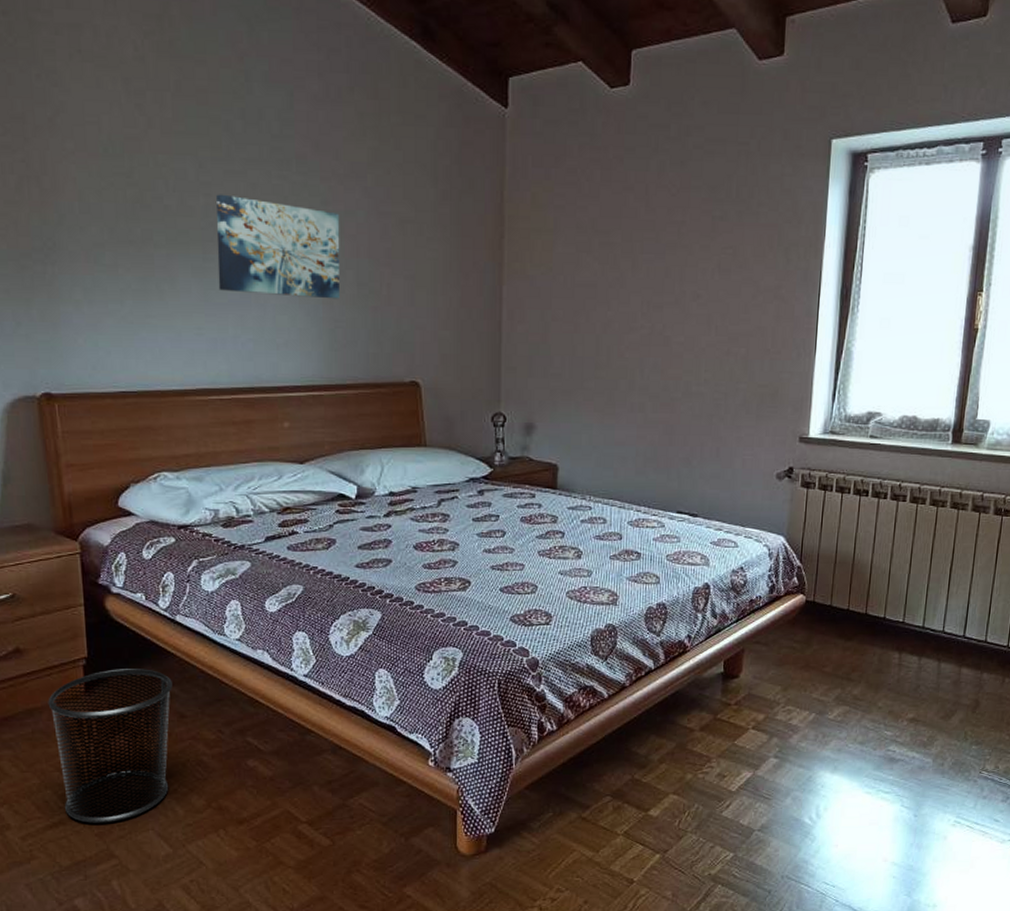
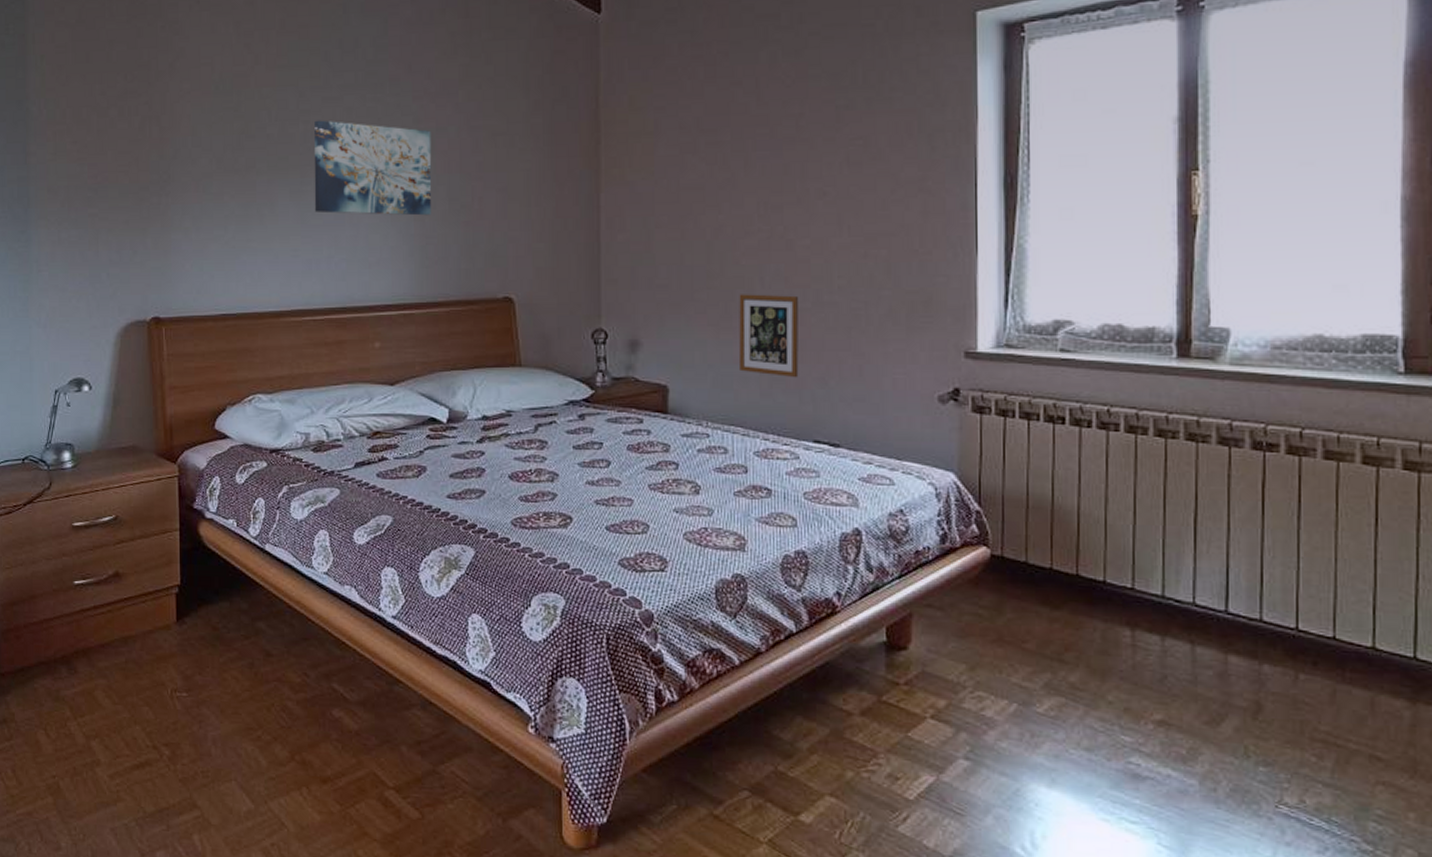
waste bin: present [48,669,172,823] -> none [141,599,260,768]
picture frame: none [619,384,671,459] -> present [739,294,799,378]

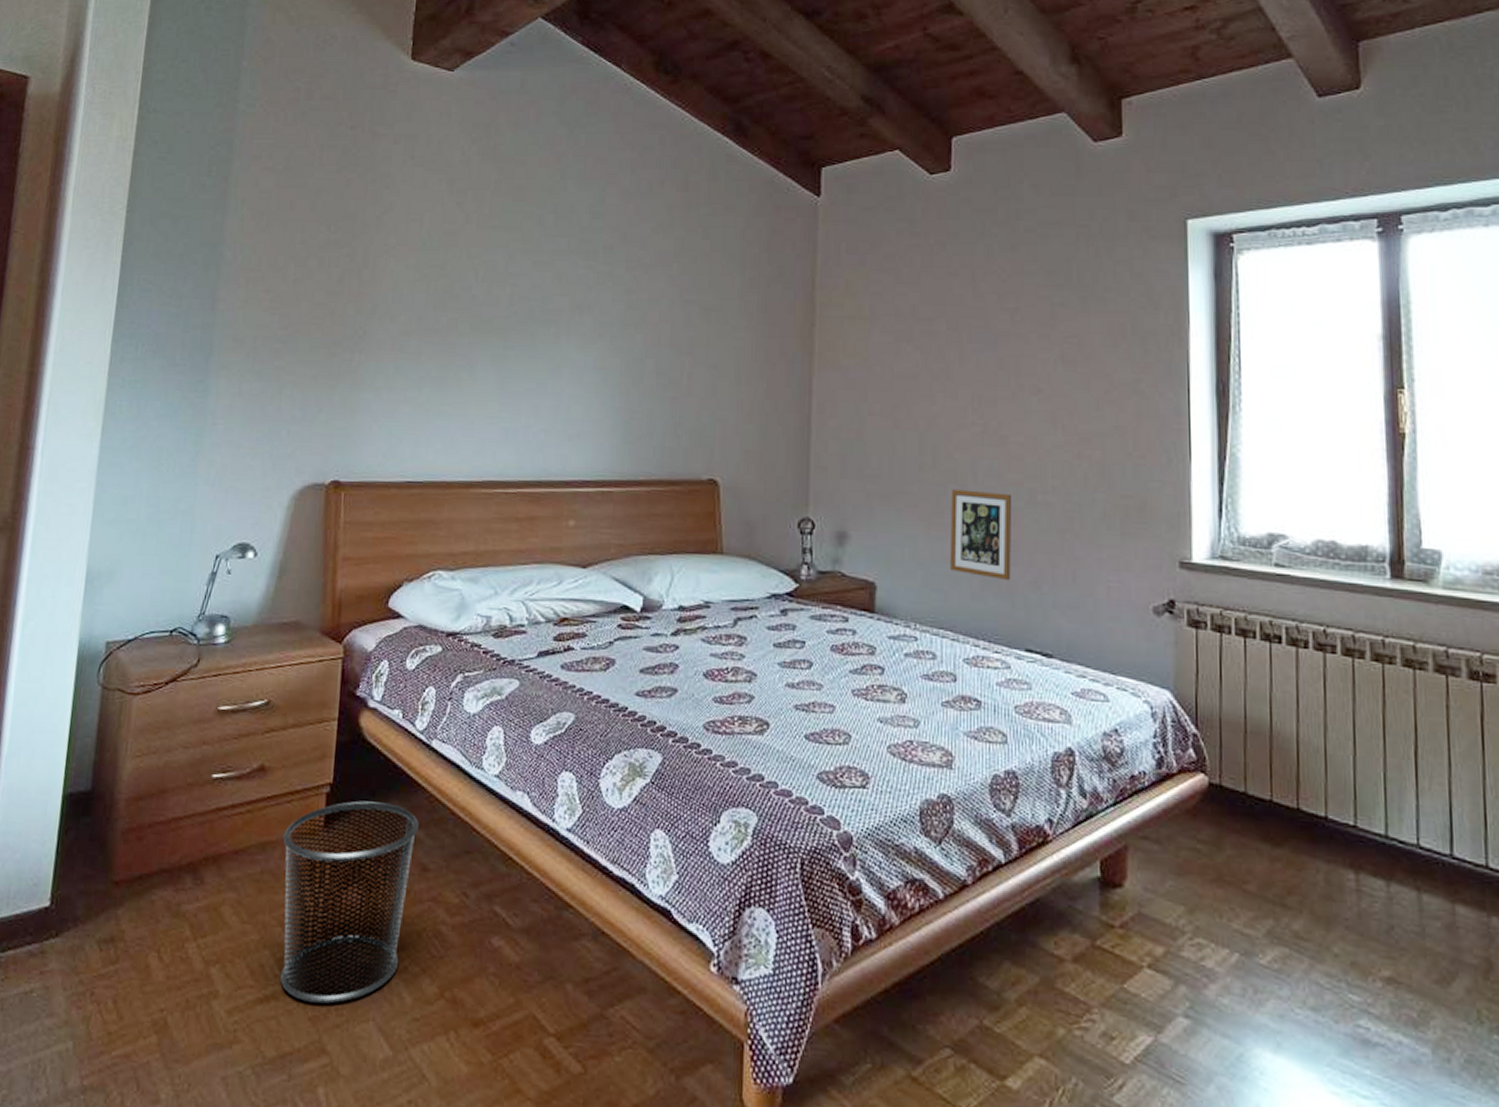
waste bin: none [141,599,260,768] -> present [281,801,419,1004]
wall art: present [314,120,432,216] -> none [515,284,643,389]

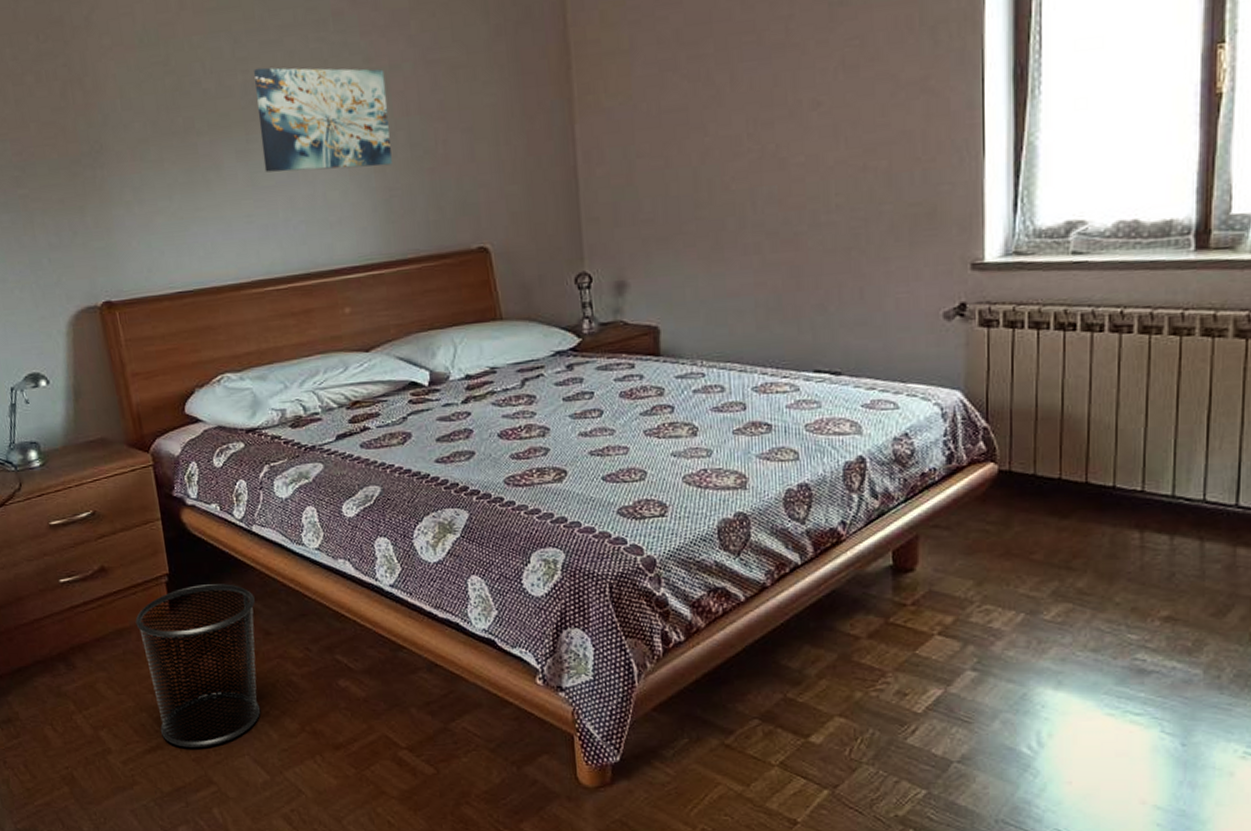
wall art: none [515,284,643,389] -> present [254,67,392,173]
picture frame: present [950,489,1011,581] -> none [730,218,796,307]

